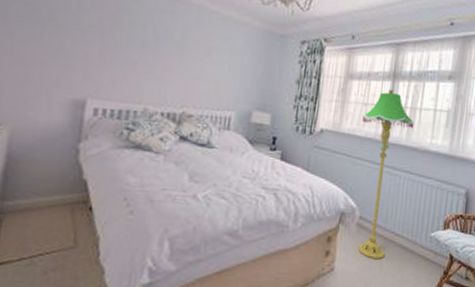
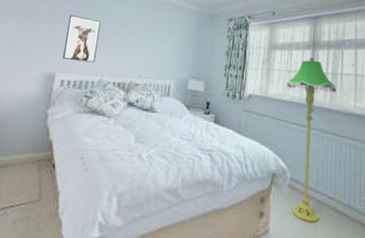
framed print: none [93,26,143,89] -> present [62,15,101,63]

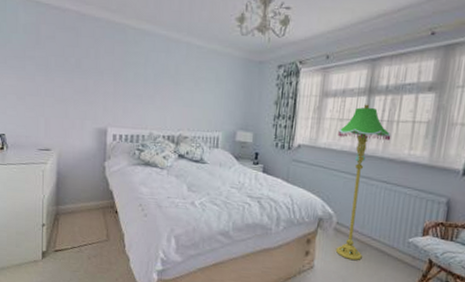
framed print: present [62,15,101,63] -> none [111,68,145,117]

